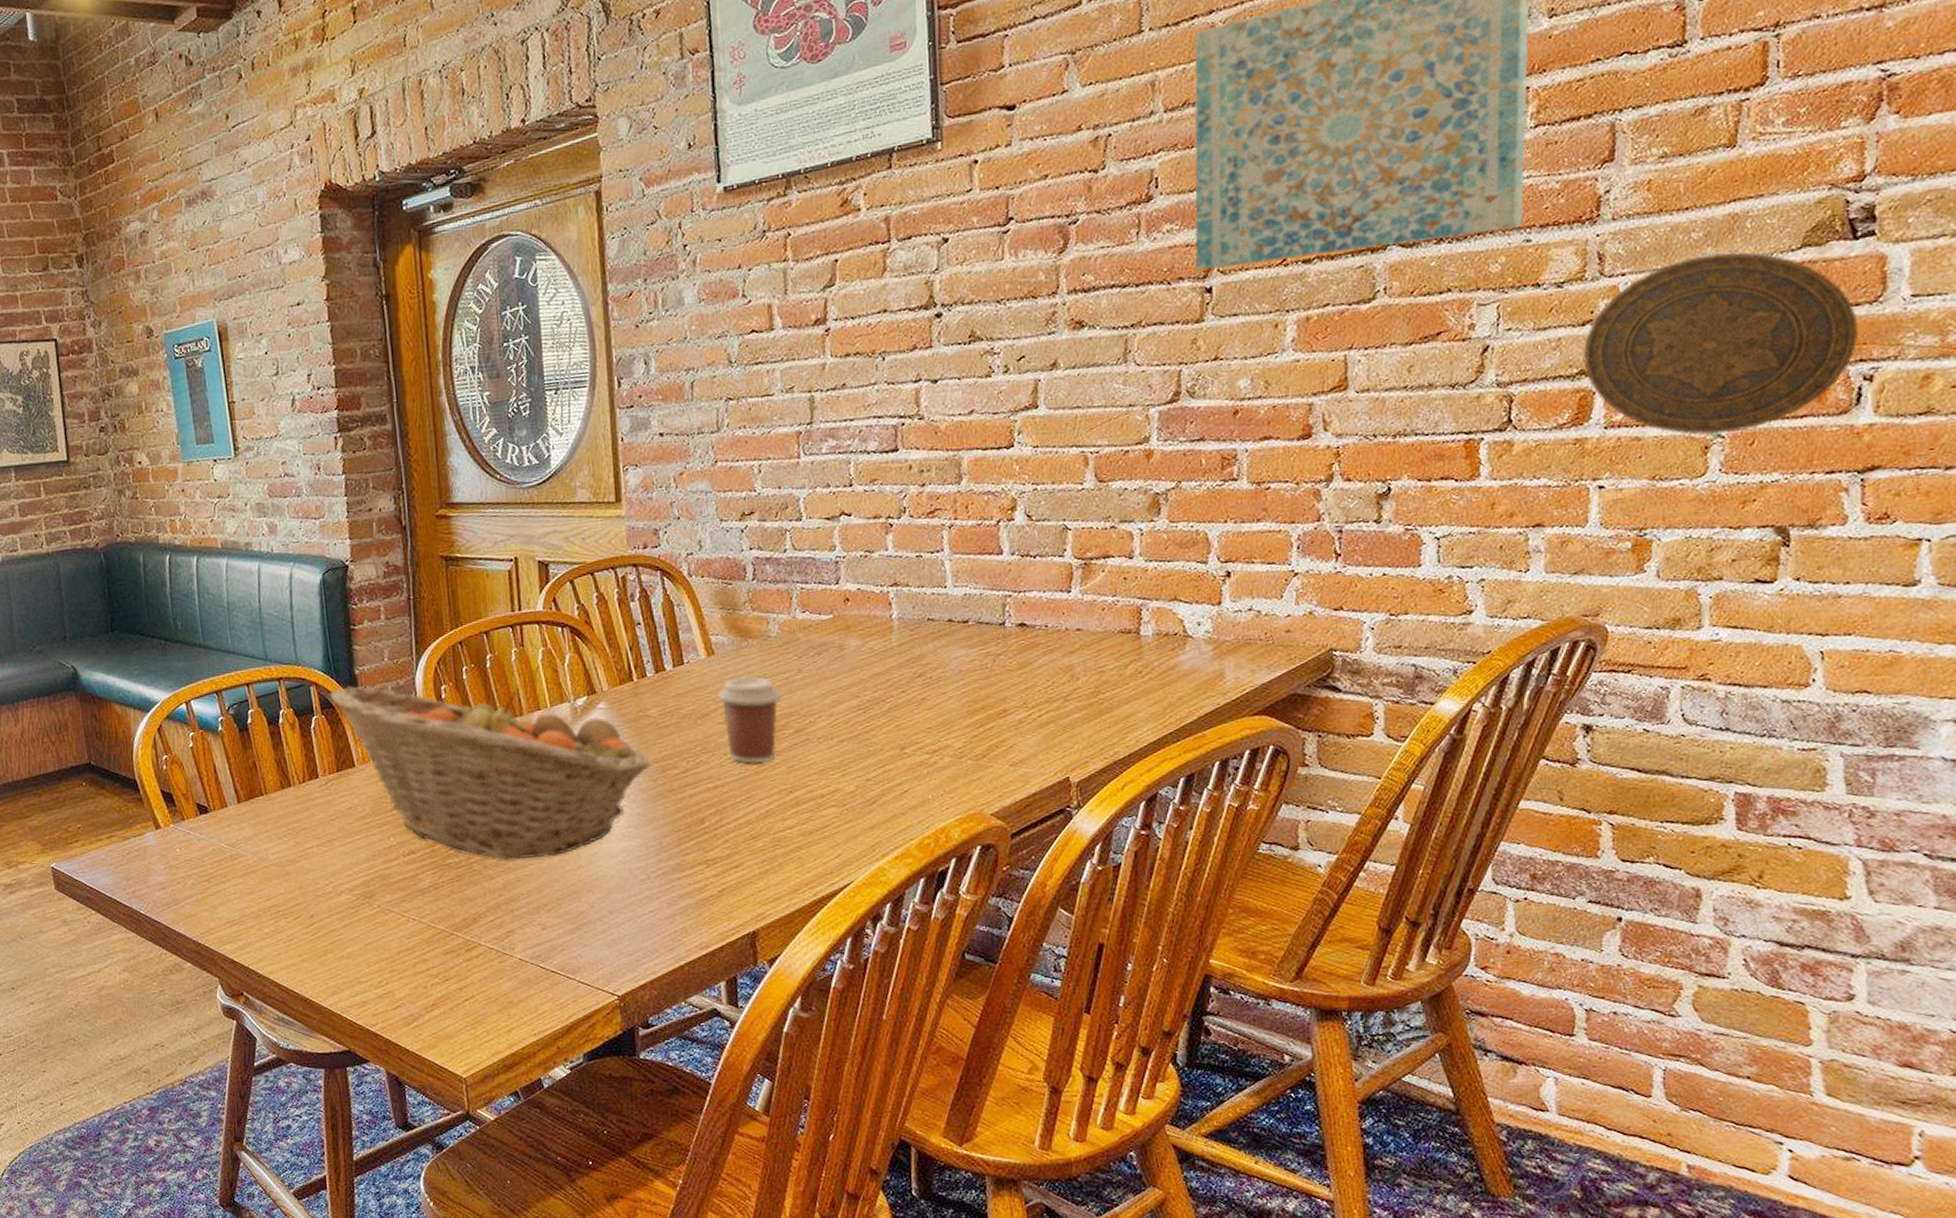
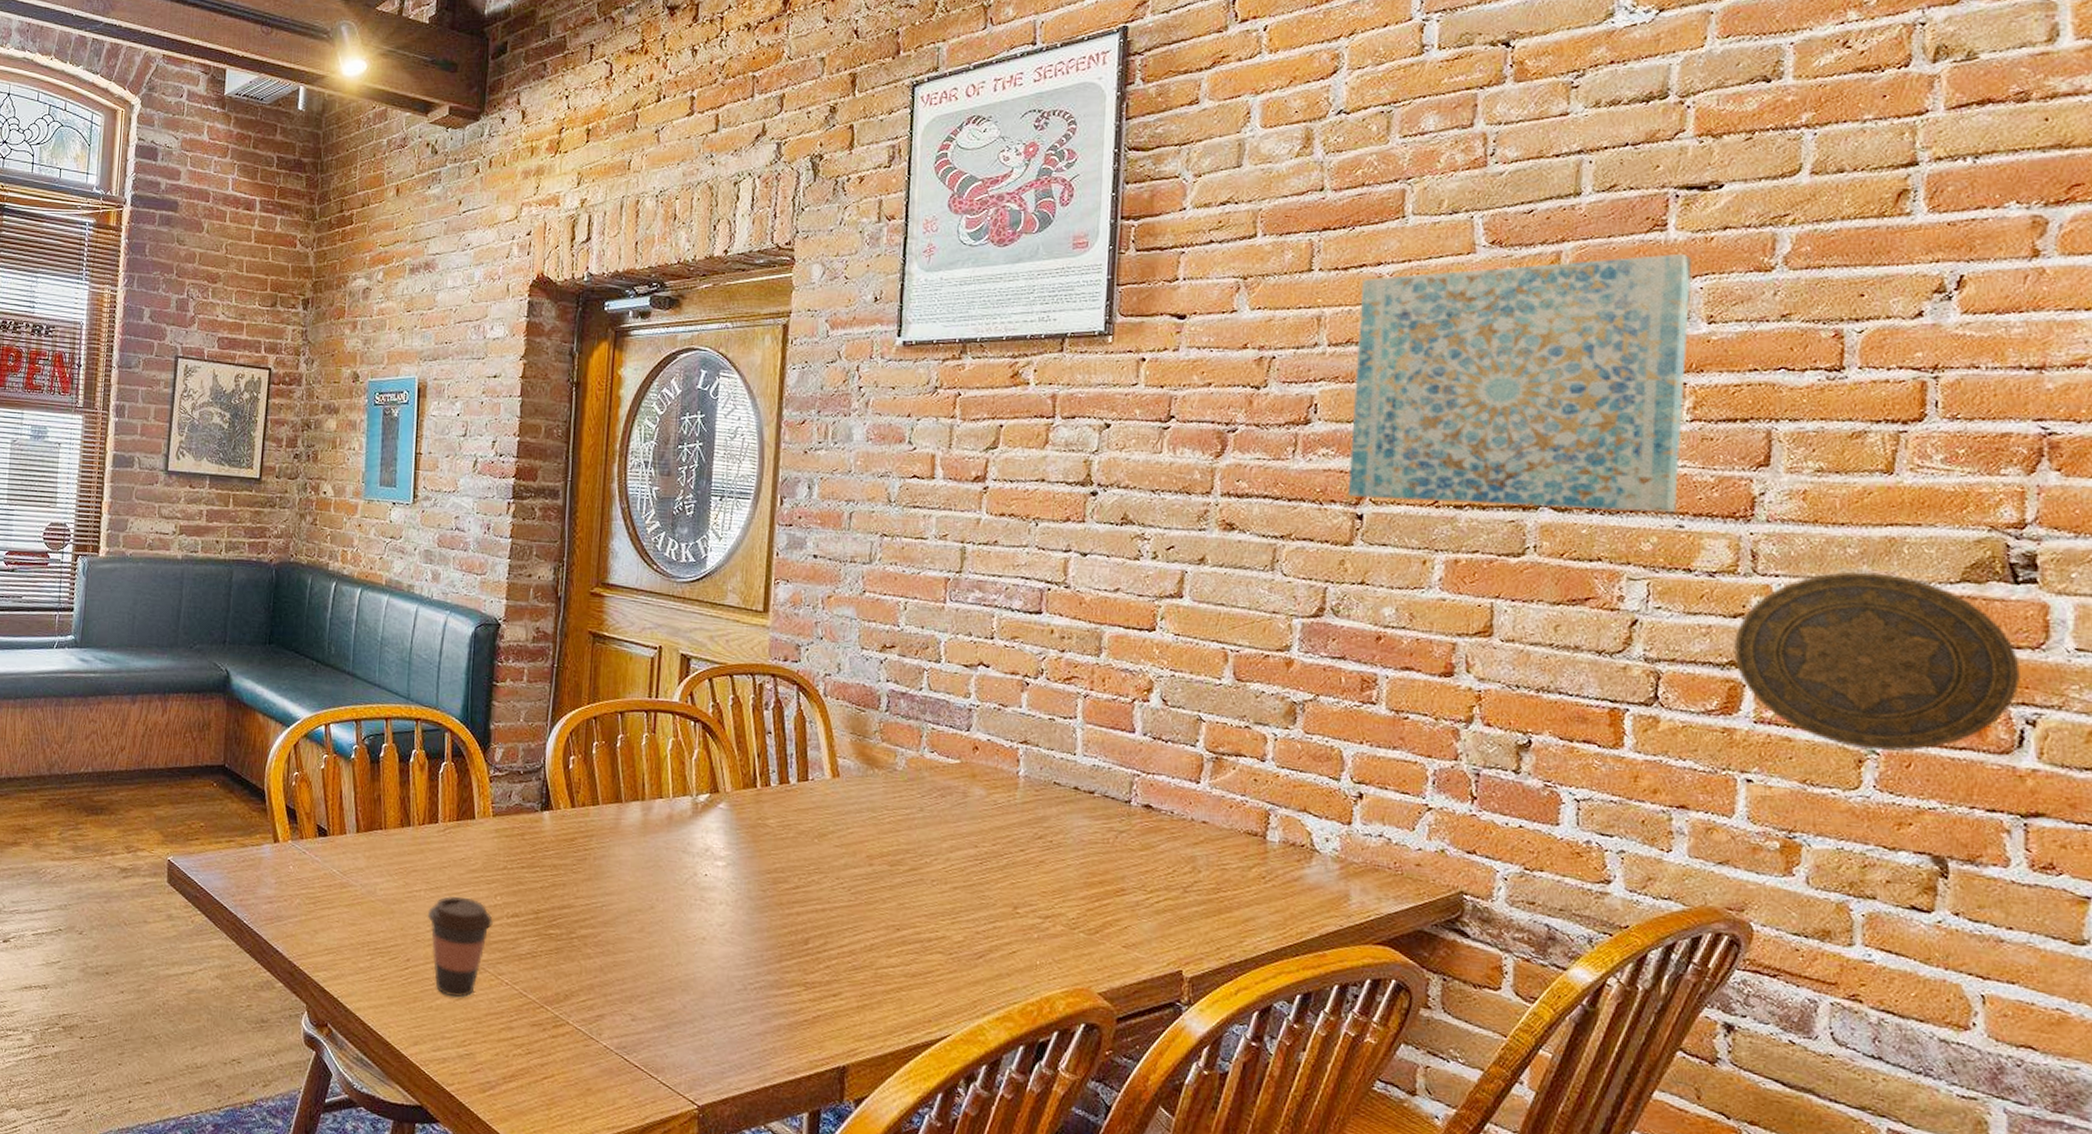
coffee cup: none [324,845,390,942] -> present [428,896,493,997]
fruit basket: present [329,686,651,860] -> none [462,739,763,947]
coffee cup: present [717,677,781,763] -> none [837,804,900,894]

